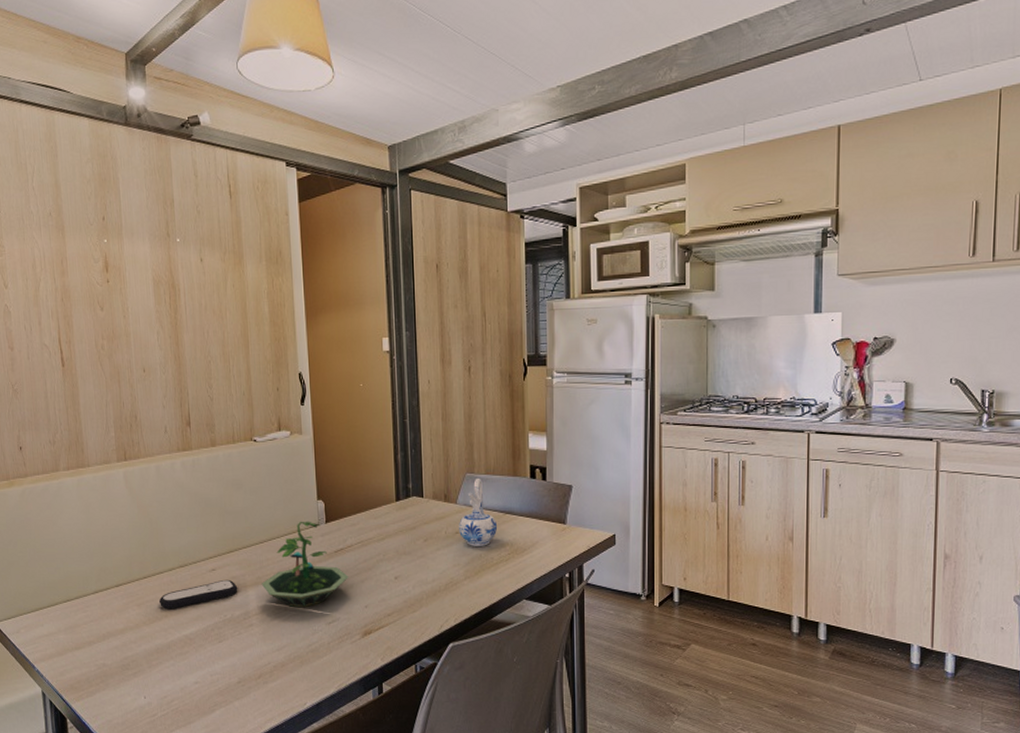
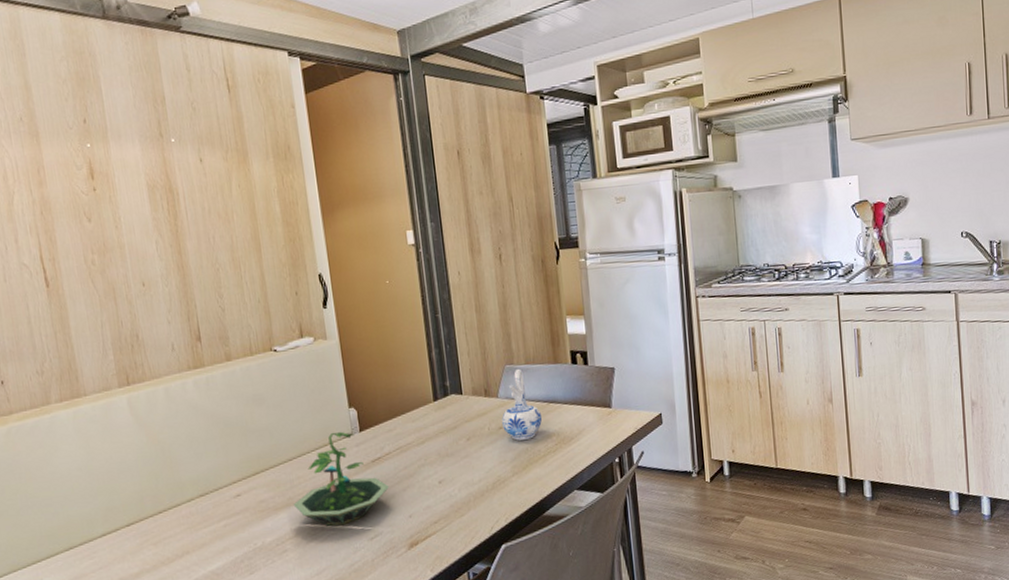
remote control: present [159,579,238,610] -> none [178,504,268,545]

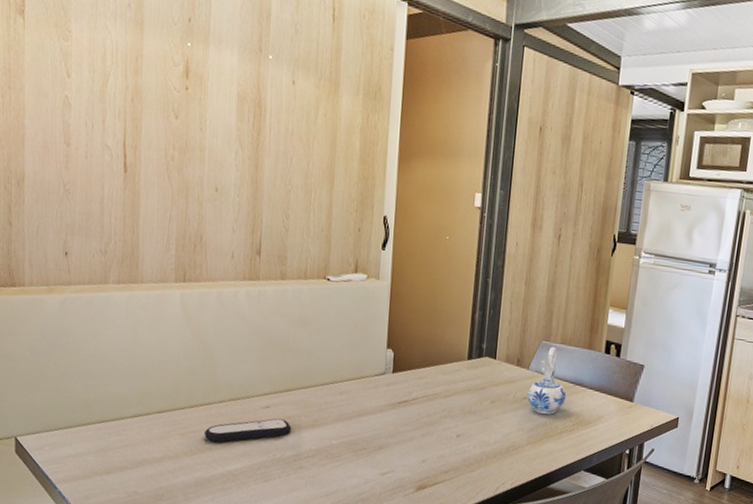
remote control: none [178,504,268,545] -> present [205,418,292,443]
terrarium: present [293,431,390,527] -> none [316,367,410,456]

